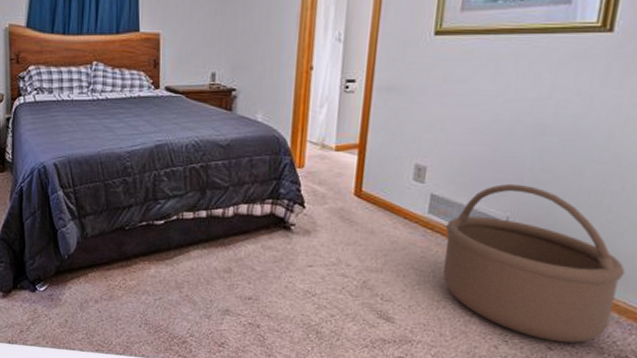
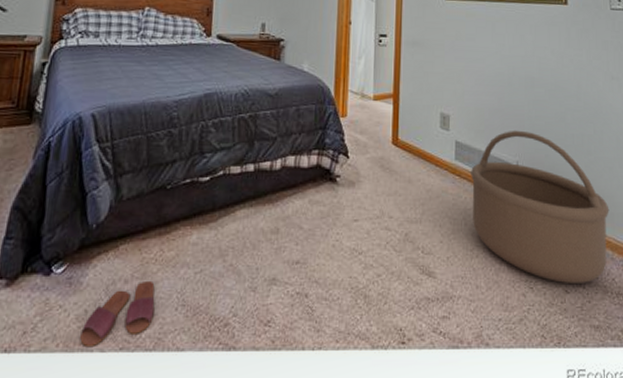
slippers: none [64,303,122,347] -> present [80,282,155,348]

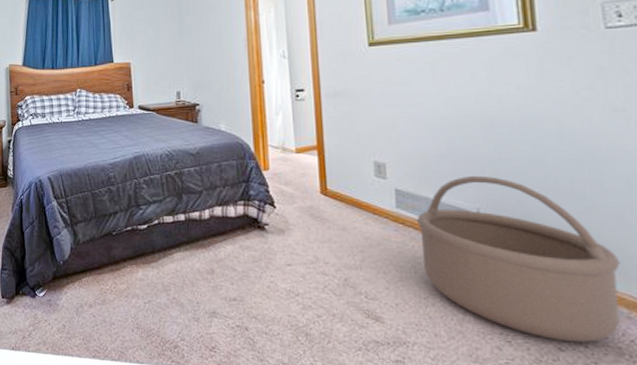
slippers: present [80,282,155,348] -> none [62,307,115,353]

